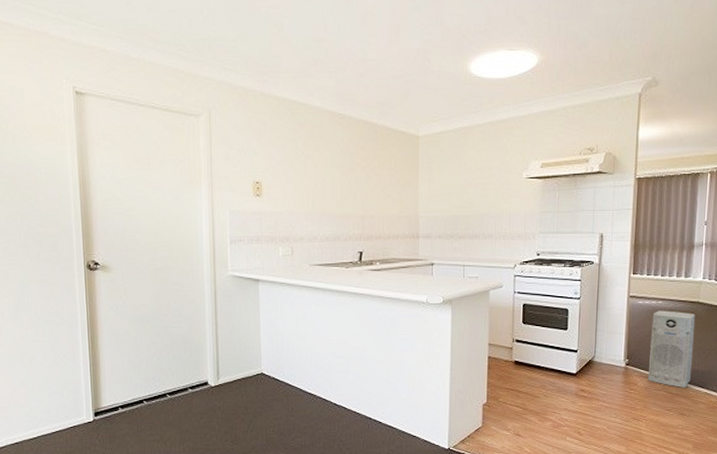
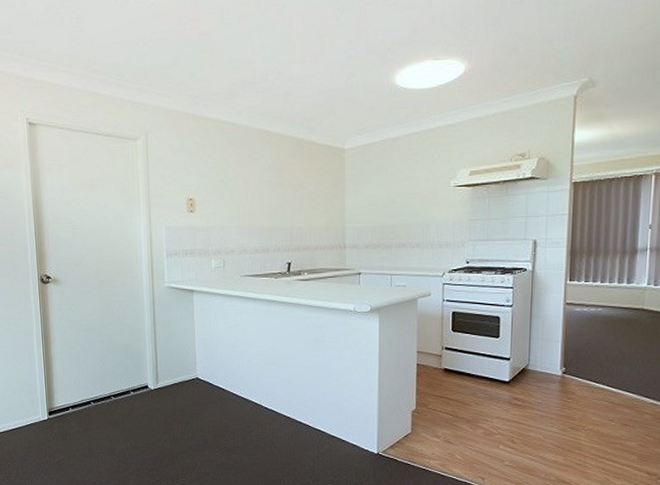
air purifier: present [647,310,696,388] -> none [586,318,640,397]

